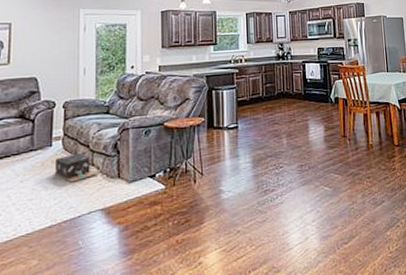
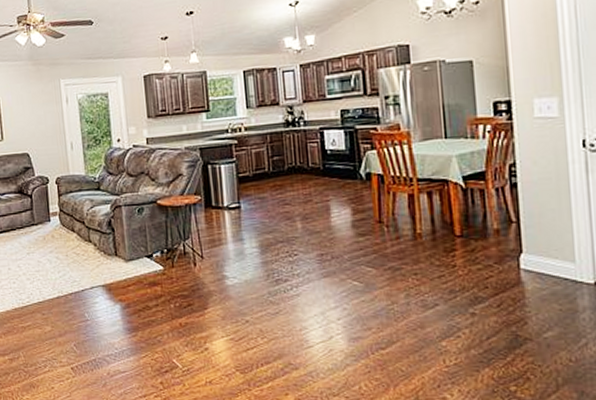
suitcase: present [54,152,97,183] -> none [54,229,95,257]

